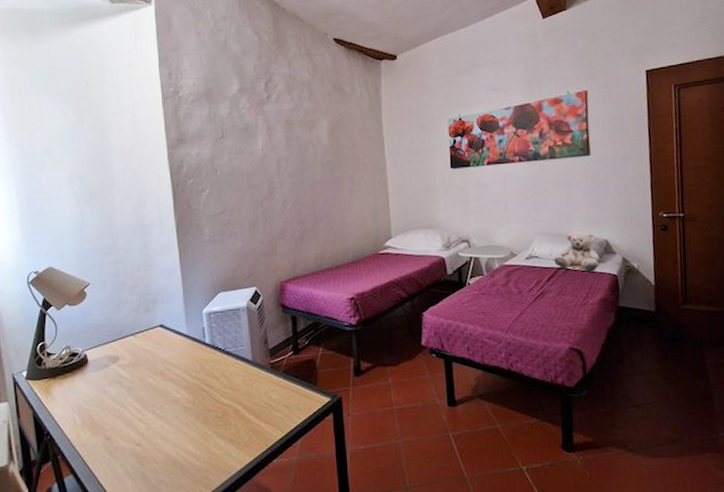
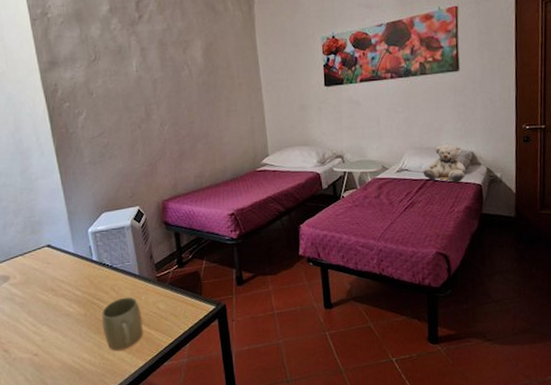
mug: none [210,384,253,444] -> present [101,297,143,351]

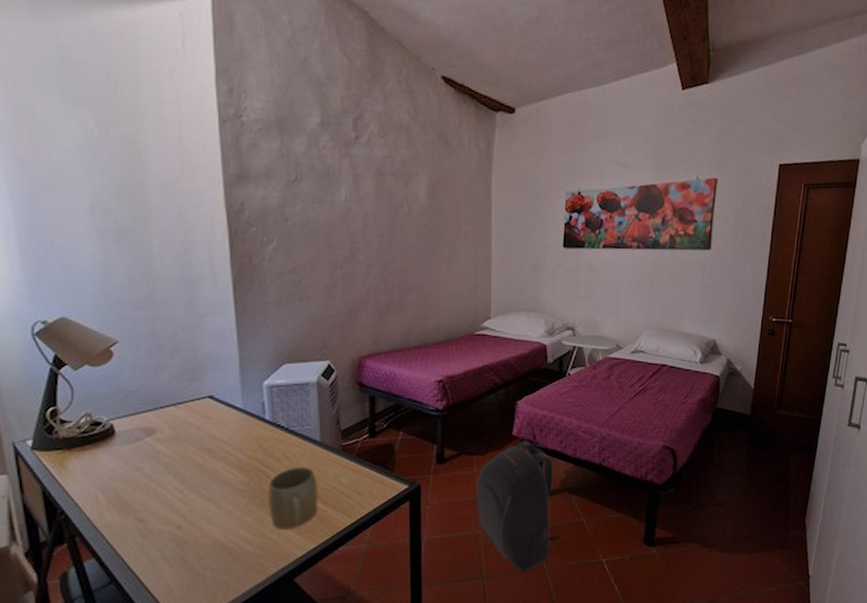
backpack: none [273,259,352,374] -> present [476,441,560,572]
teddy bear: present [423,143,466,182] -> none [659,327,706,371]

